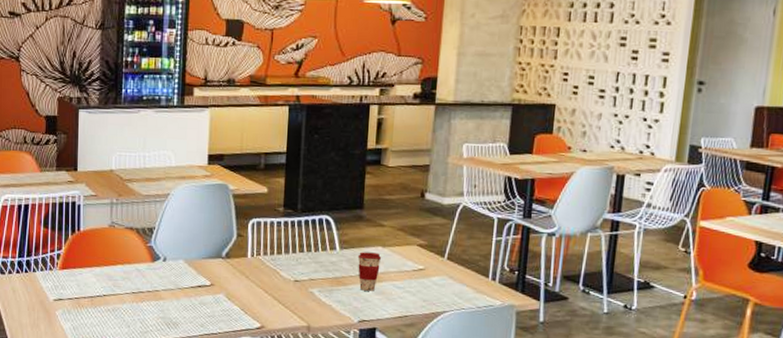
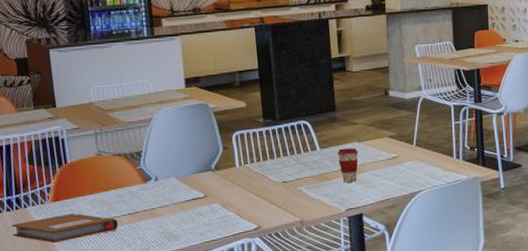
notebook: none [18,284,120,313] -> present [11,213,118,244]

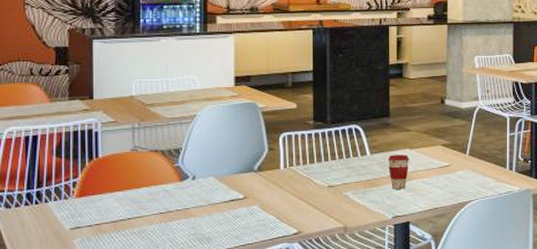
notebook: present [11,213,118,244] -> none [28,210,147,242]

